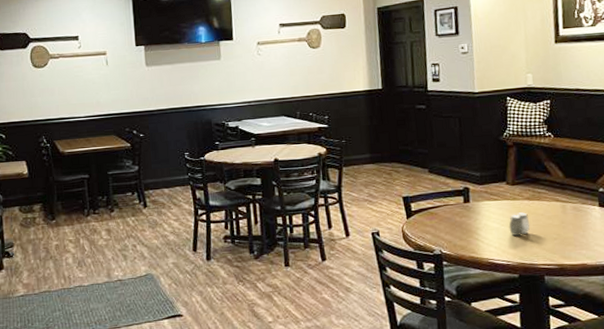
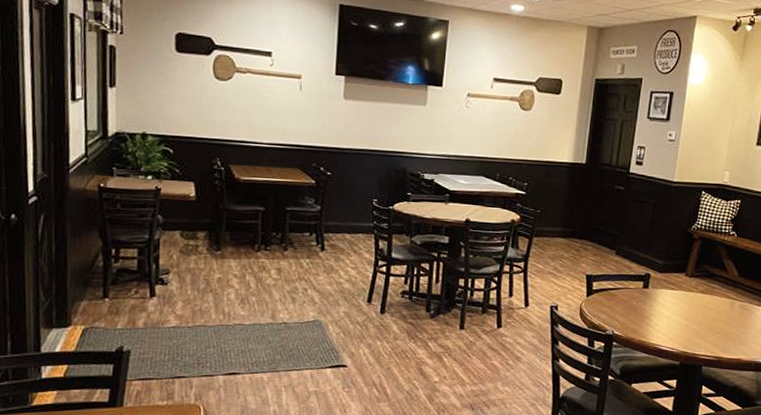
salt and pepper shaker: present [508,212,530,237] -> none [679,304,700,327]

